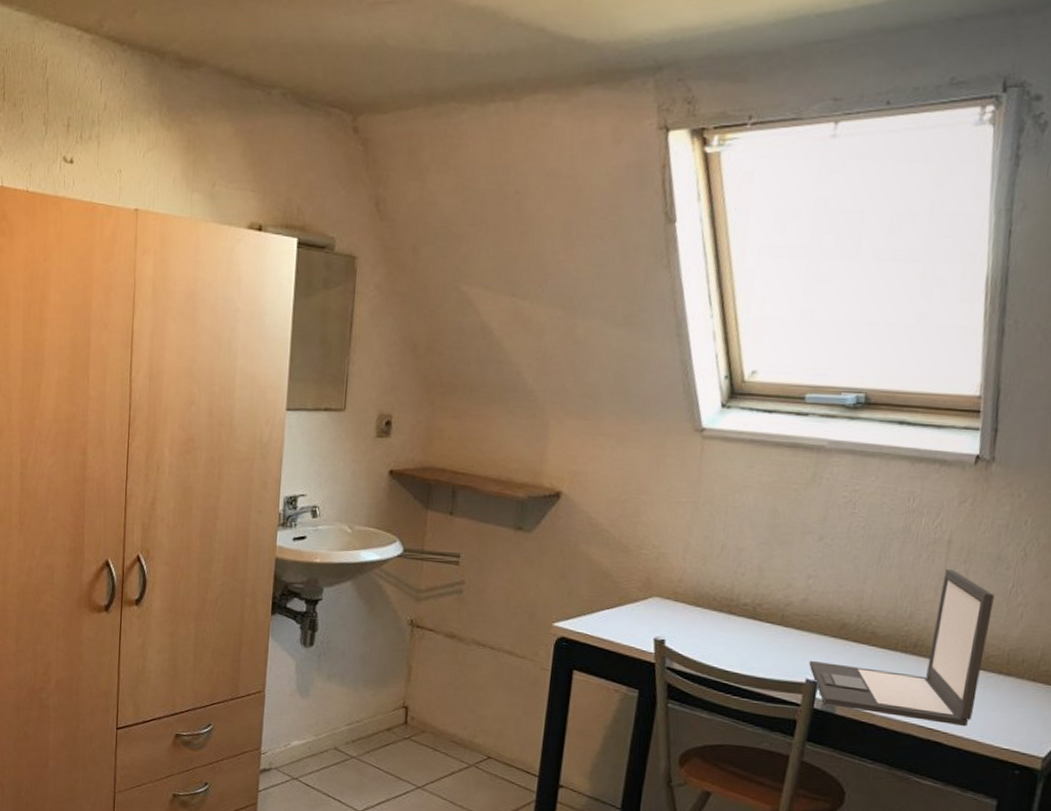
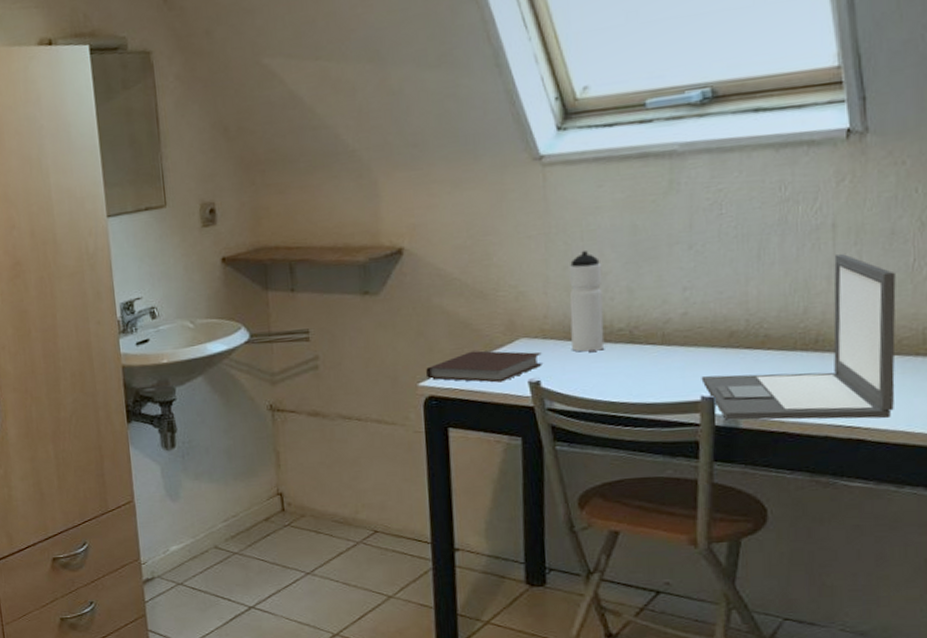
notebook: none [562,601,671,635] -> present [426,350,542,383]
water bottle: none [699,525,740,621] -> present [569,251,605,352]

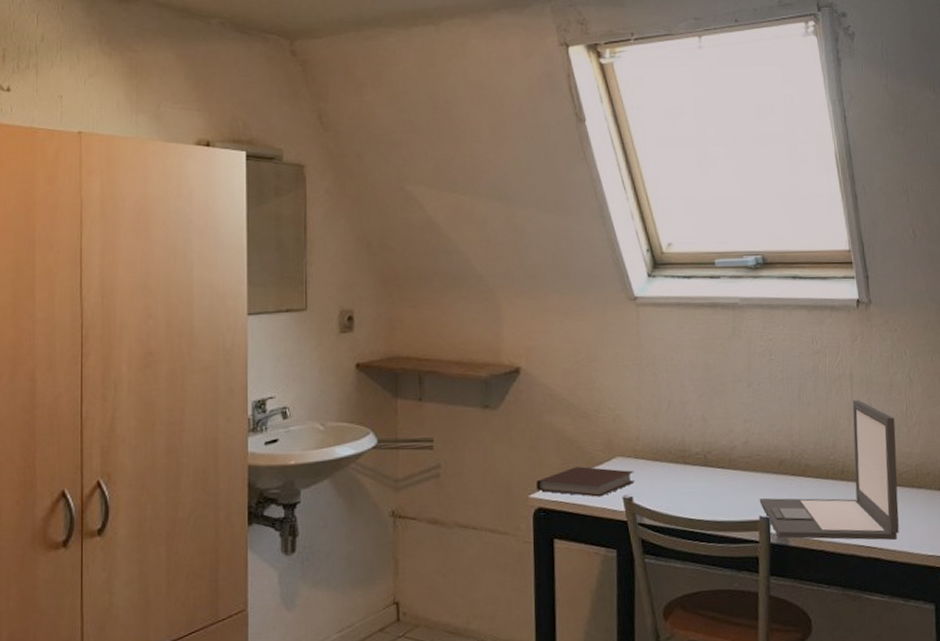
water bottle: present [569,251,605,352] -> none [656,382,685,472]

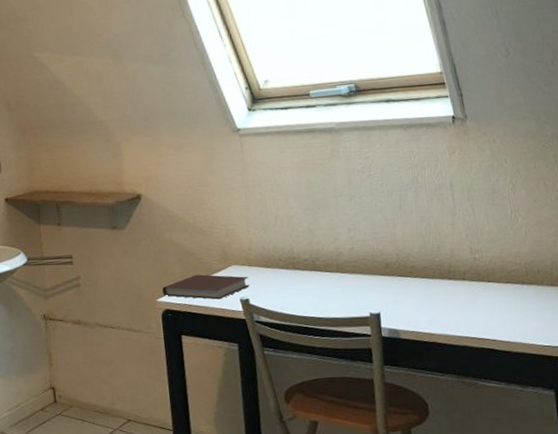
laptop: present [759,400,899,540] -> none [368,207,512,333]

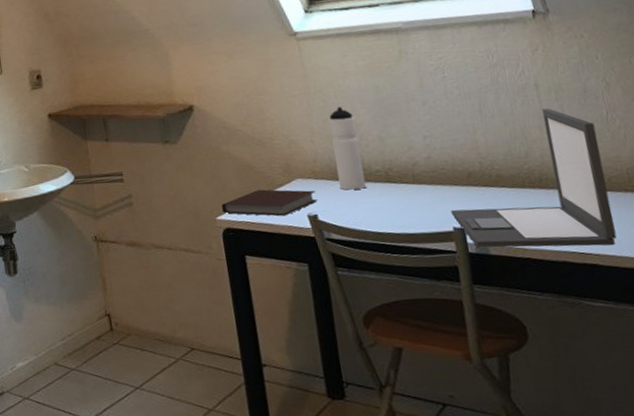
water bottle: none [264,200,295,277] -> present [328,107,366,190]
laptop: none [368,207,512,333] -> present [450,108,617,248]

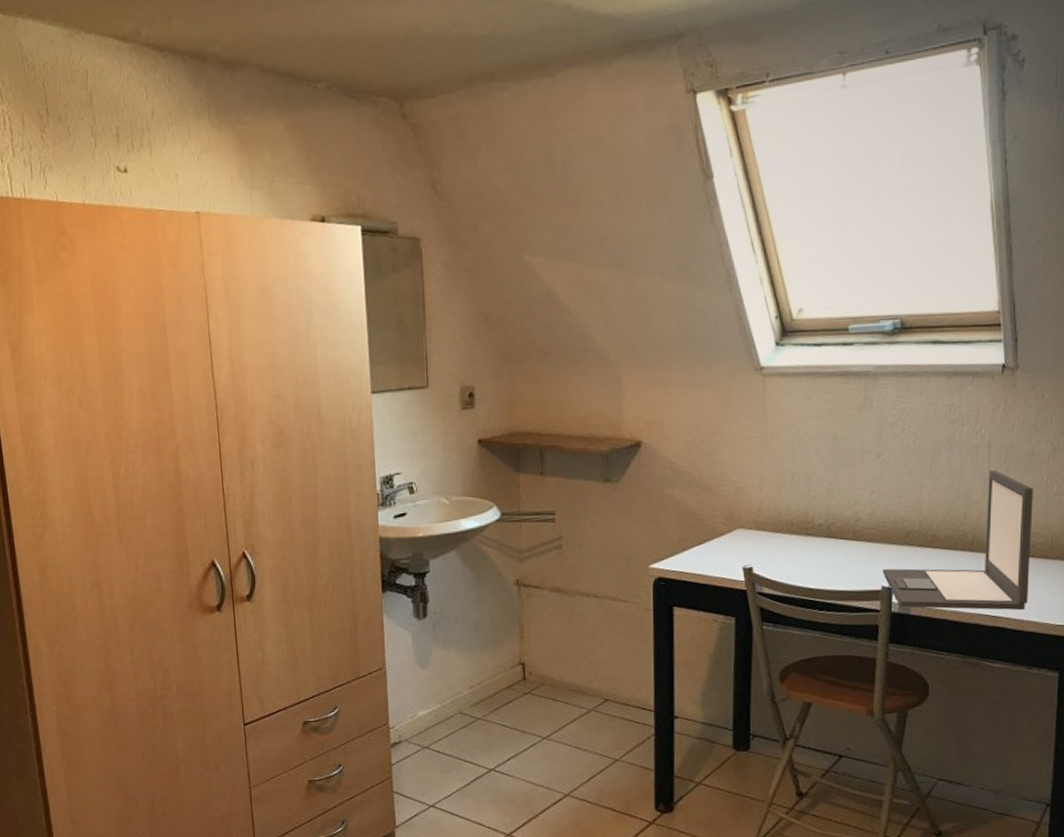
notebook: present [222,189,317,216] -> none [657,538,755,567]
water bottle: present [328,107,366,190] -> none [779,454,807,543]

